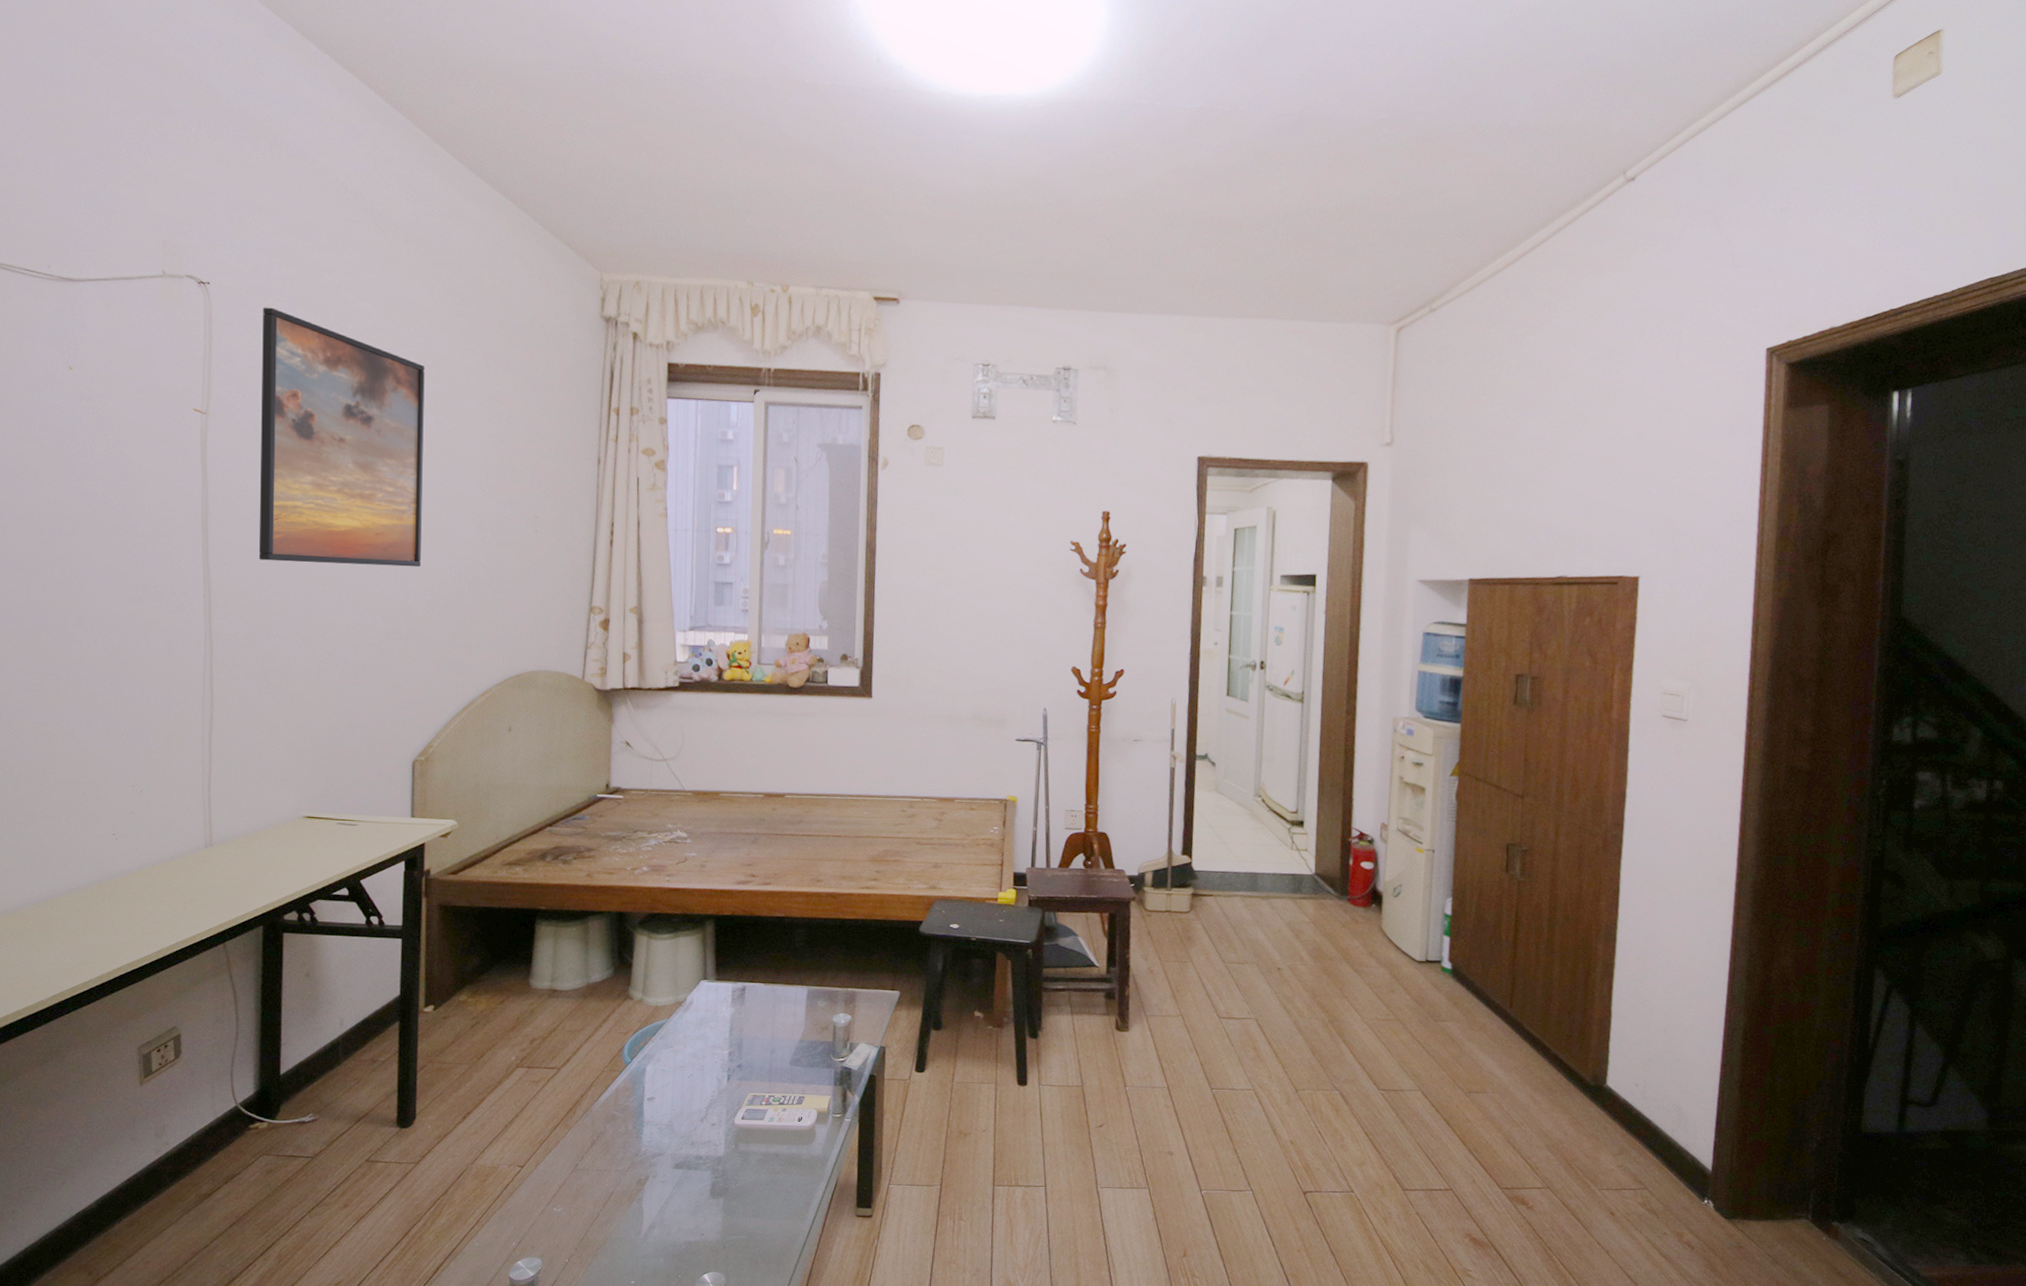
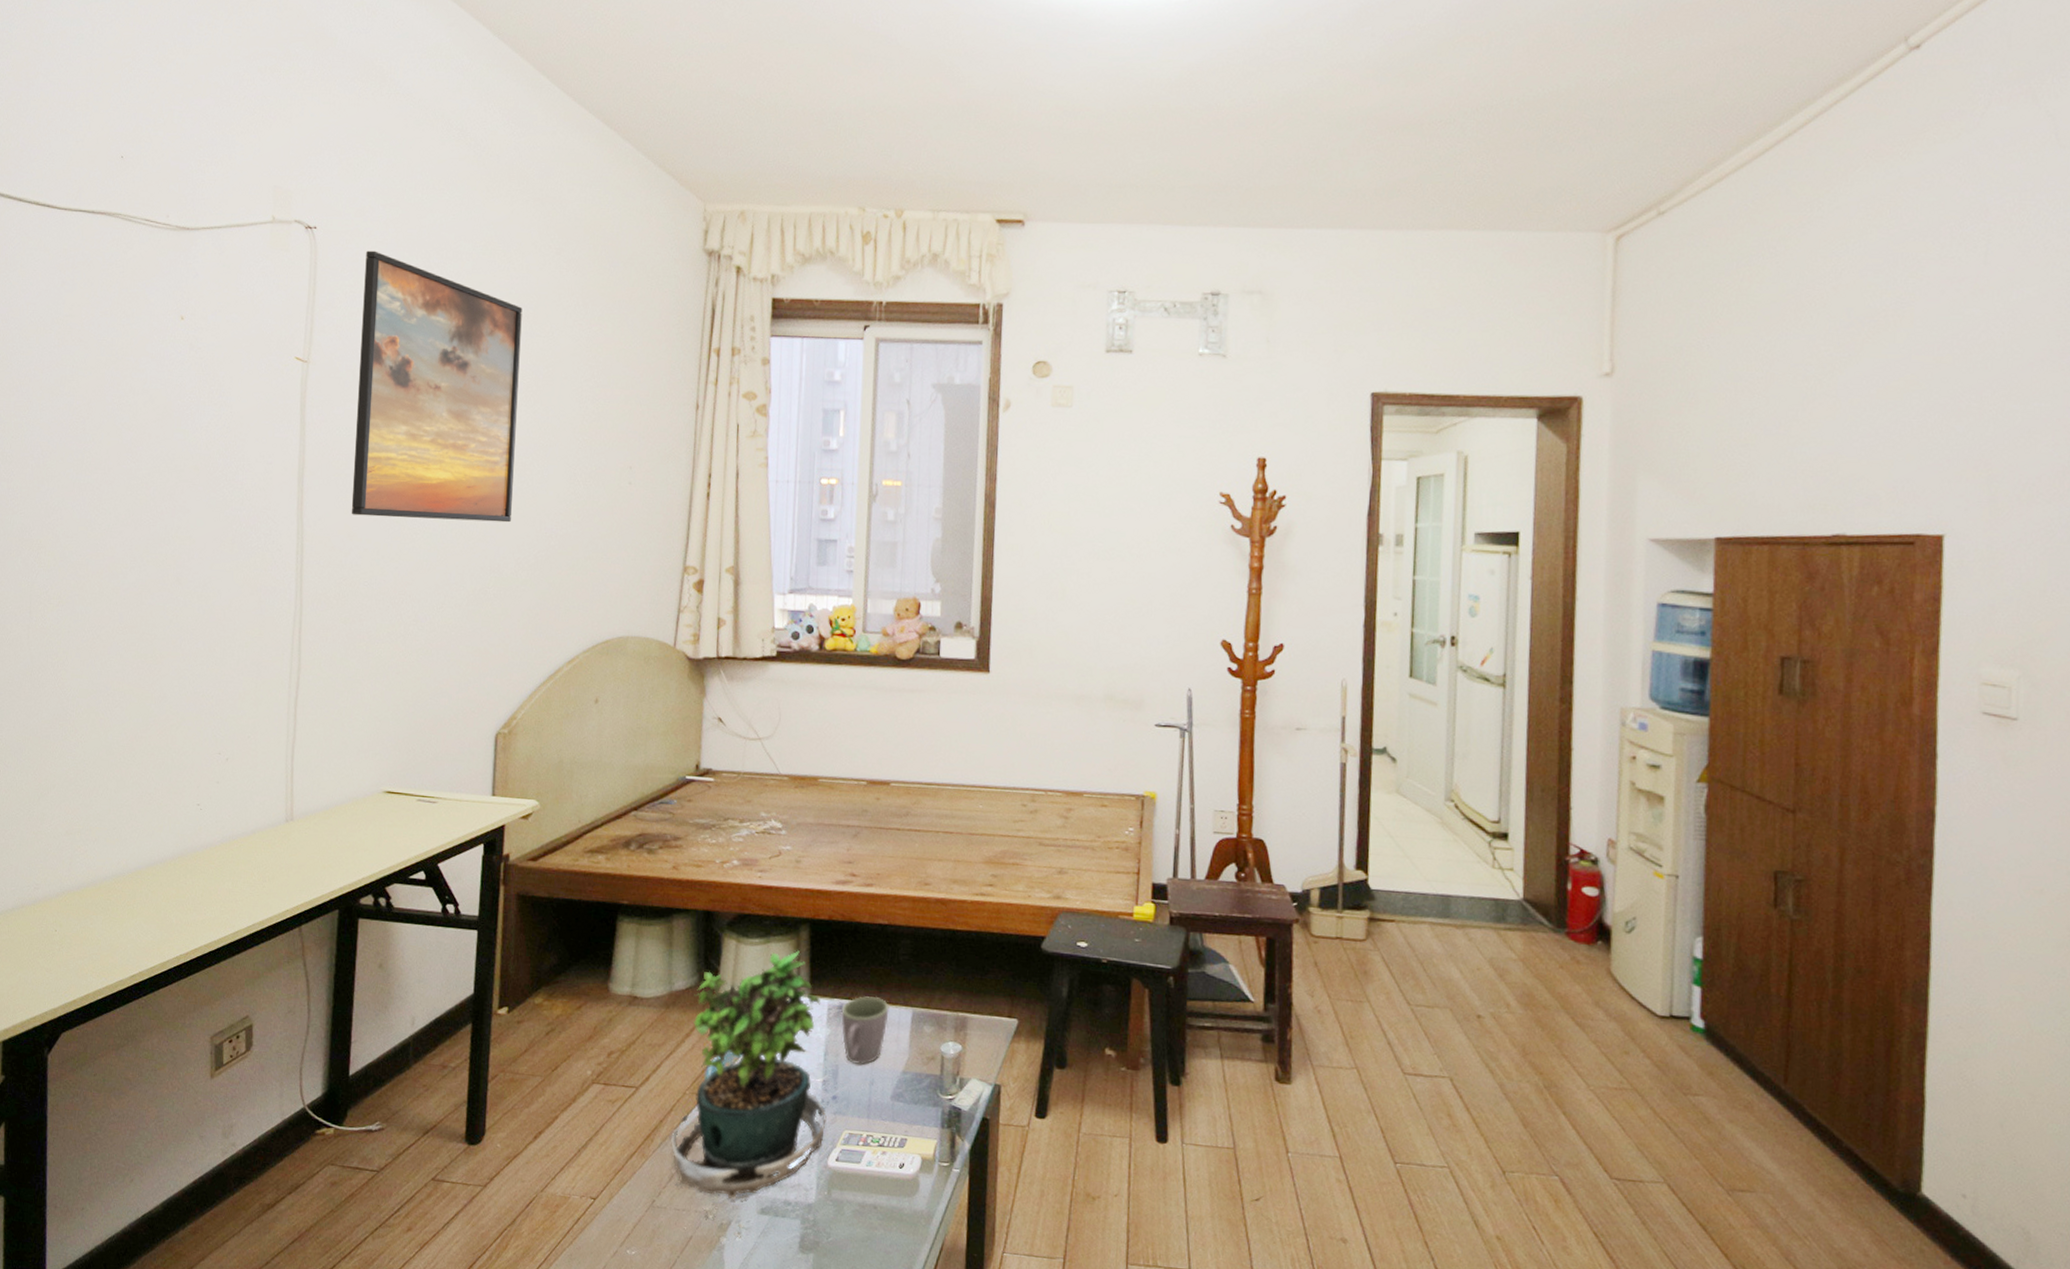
potted plant: none [591,943,733,1194] -> present [671,950,827,1242]
mug: none [744,978,787,1037] -> present [841,996,889,1065]

